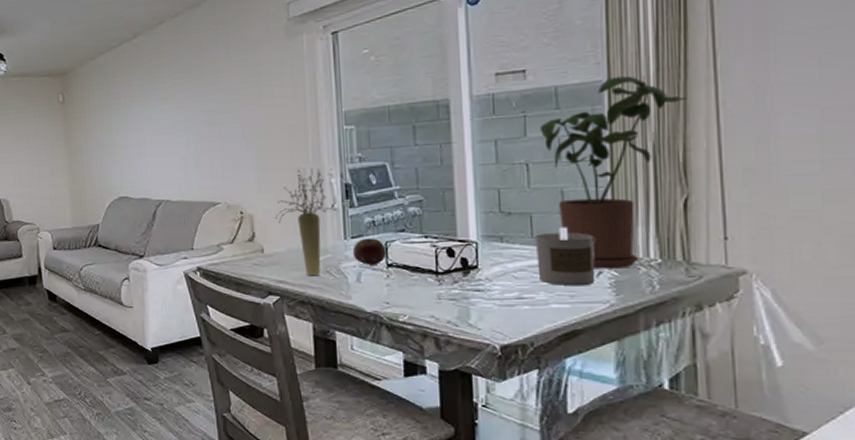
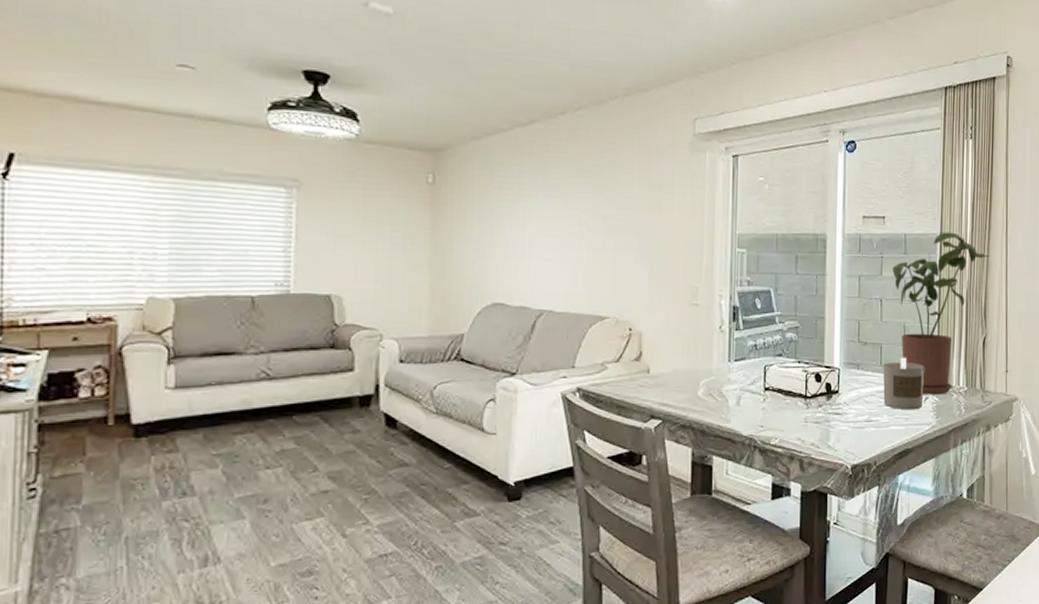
flower arrangement: present [274,168,333,276] -> none [663,287,720,399]
fruit: present [352,238,386,265] -> none [734,361,765,388]

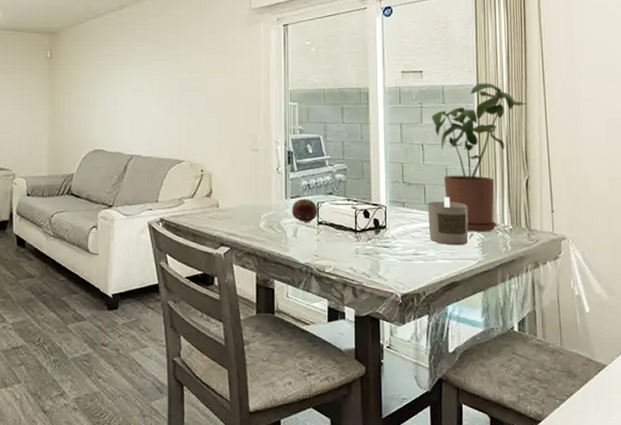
fruit: none [734,361,765,388] -> present [291,199,318,222]

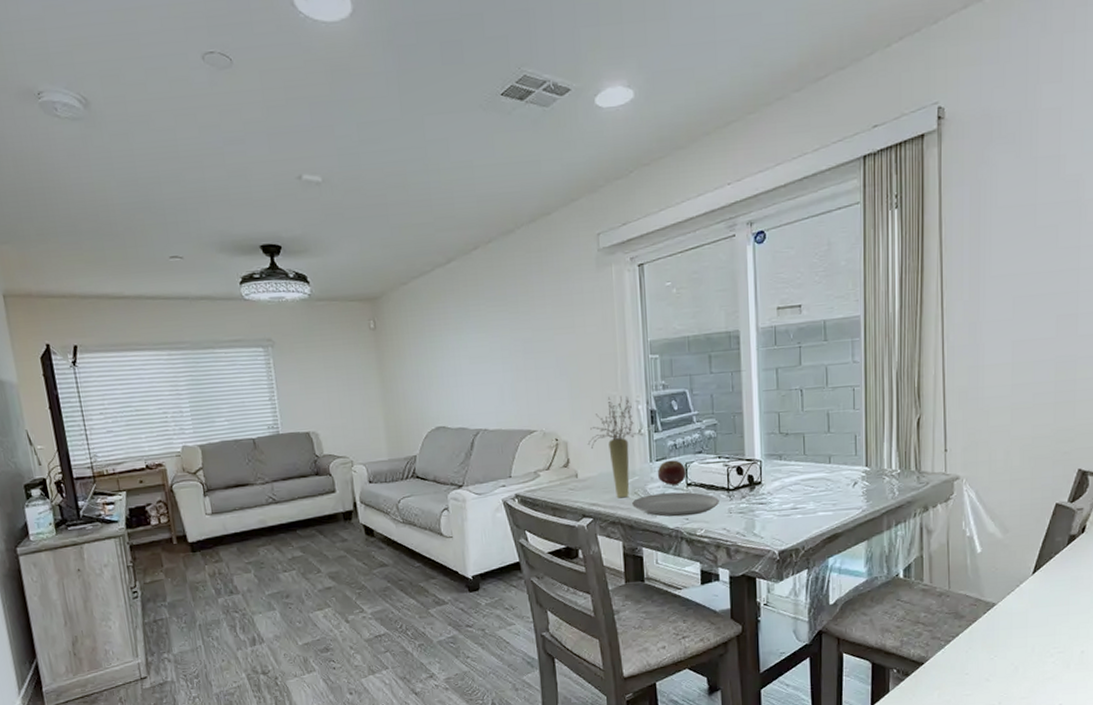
flower arrangement: none [229,136,277,231] -> present [587,395,640,498]
plate: none [267,229,347,253] -> present [632,492,719,517]
candle: present [427,197,469,246] -> none [806,444,852,496]
house plant: present [432,83,527,232] -> none [812,312,922,480]

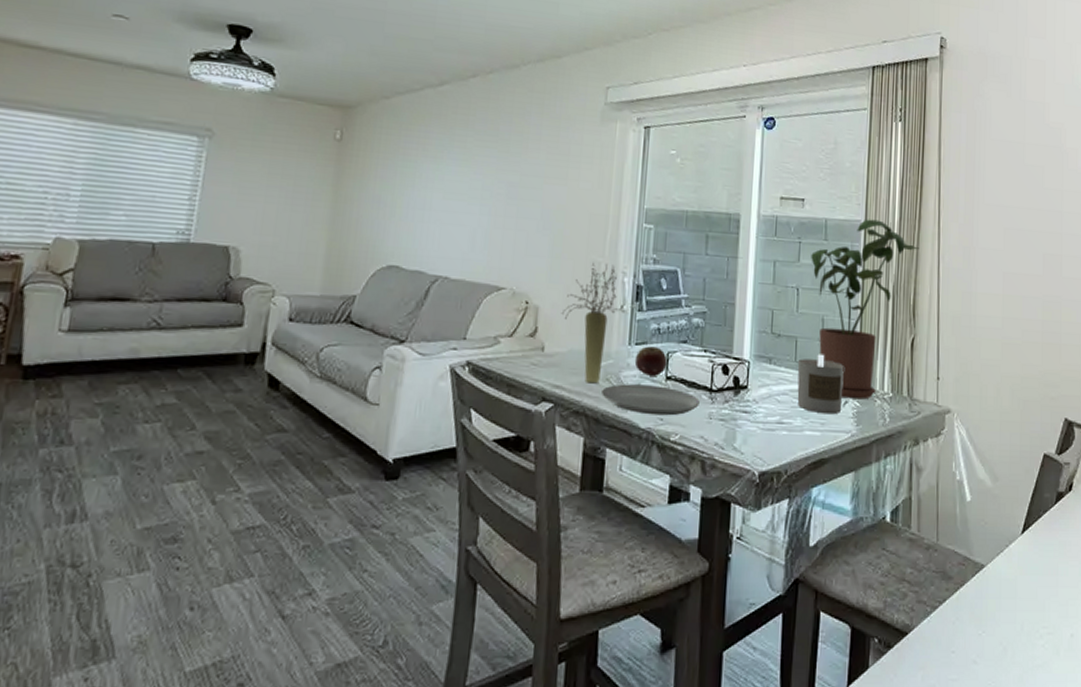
candle: none [806,444,852,496] -> present [797,354,844,415]
house plant: none [812,312,922,480] -> present [811,219,919,400]

